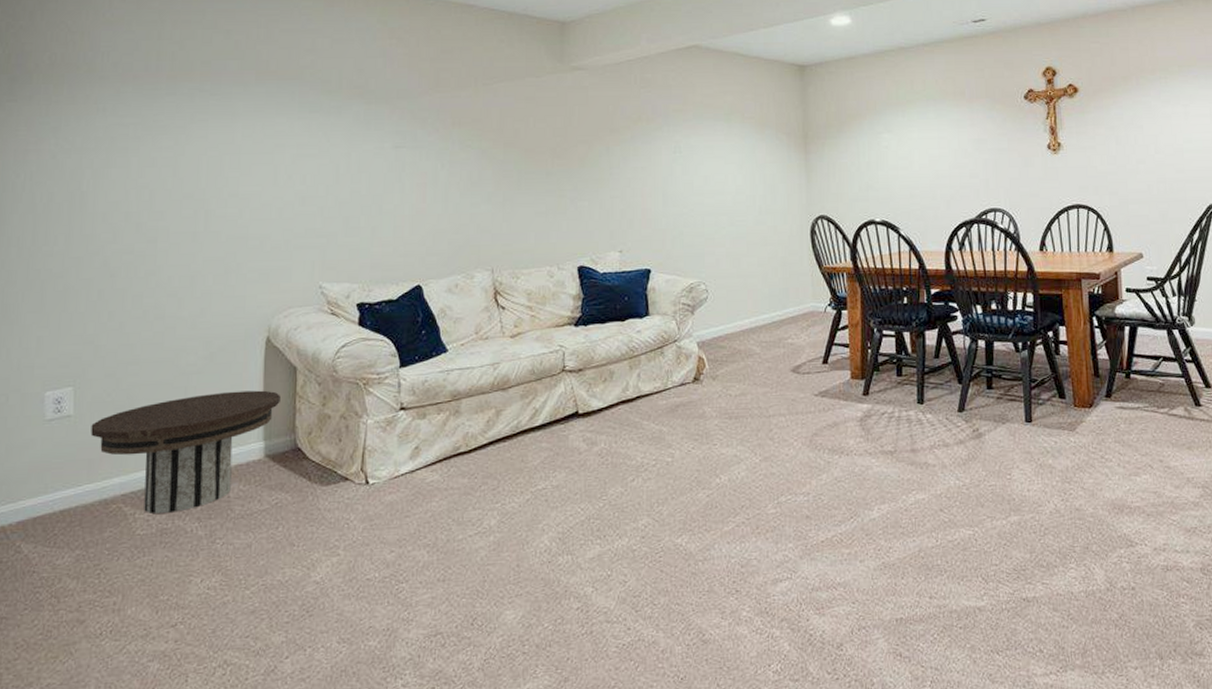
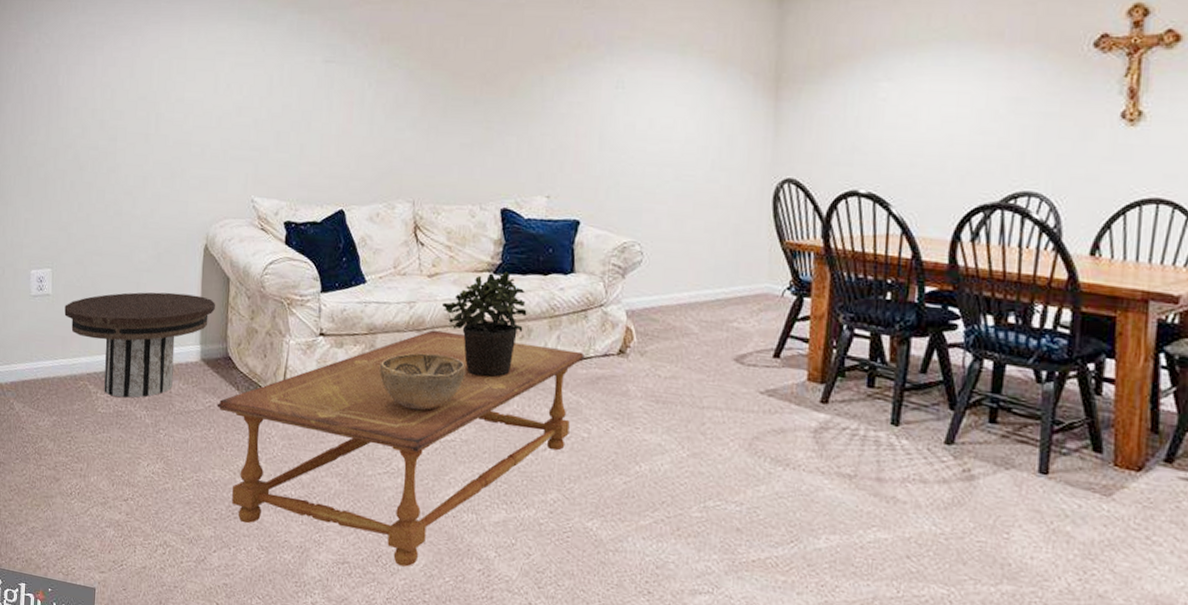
coffee table: none [285,385,663,623] -> present [217,330,585,567]
decorative bowl: none [465,408,554,467] -> present [379,353,467,411]
potted plant: none [525,323,608,423] -> present [441,271,527,378]

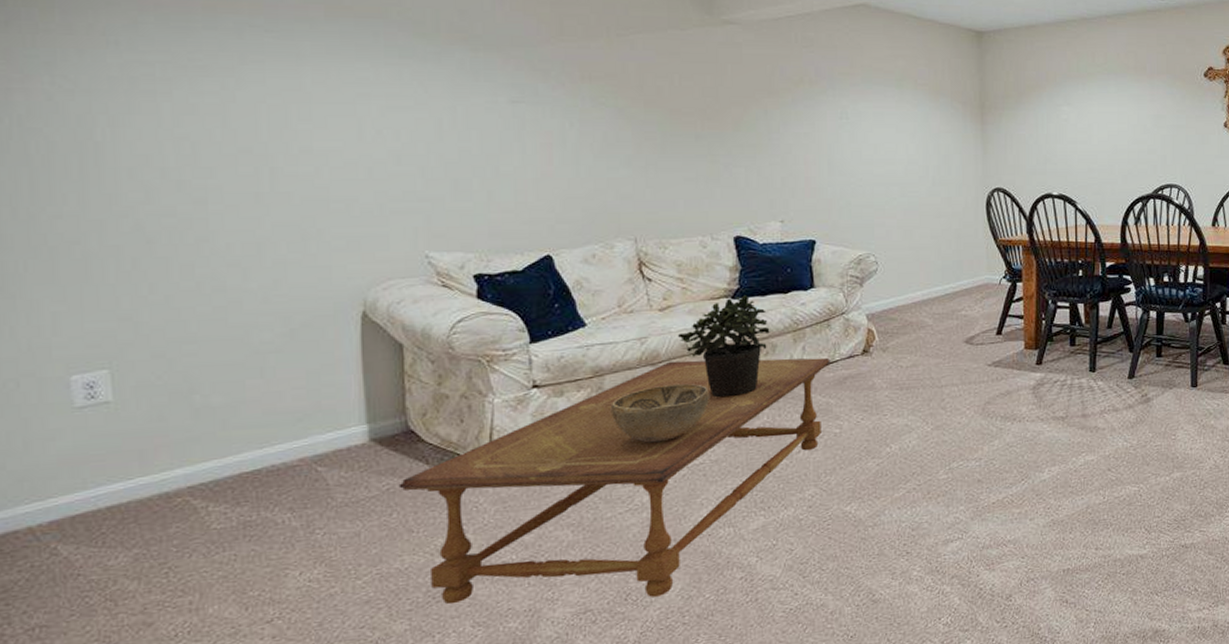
side table: present [64,292,215,398] -> none [138,369,385,506]

